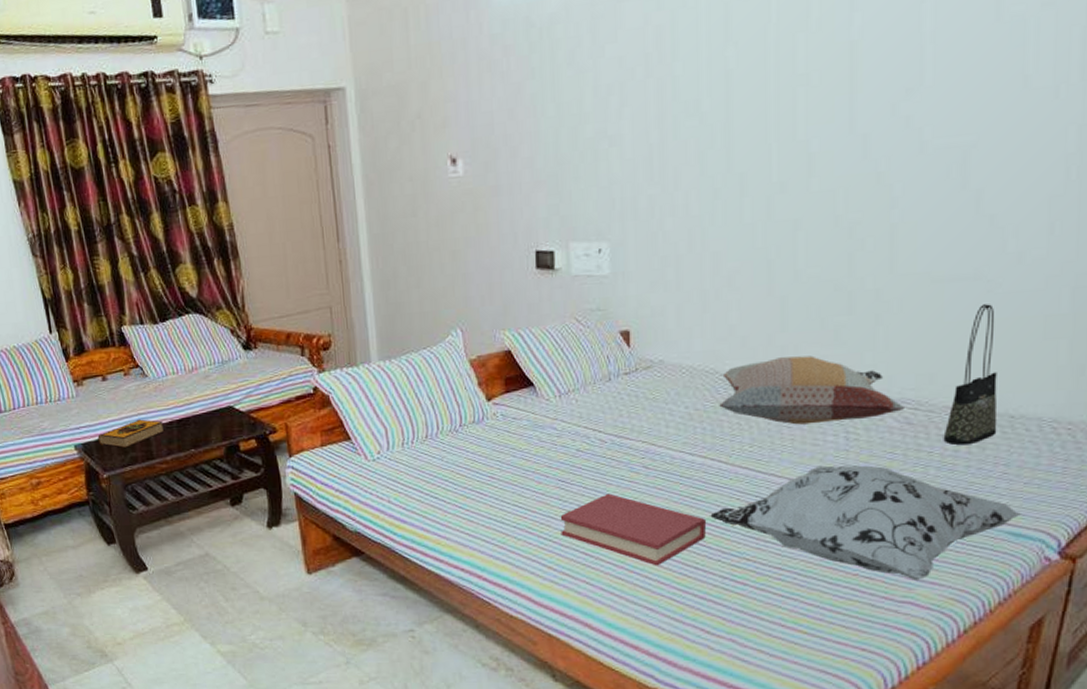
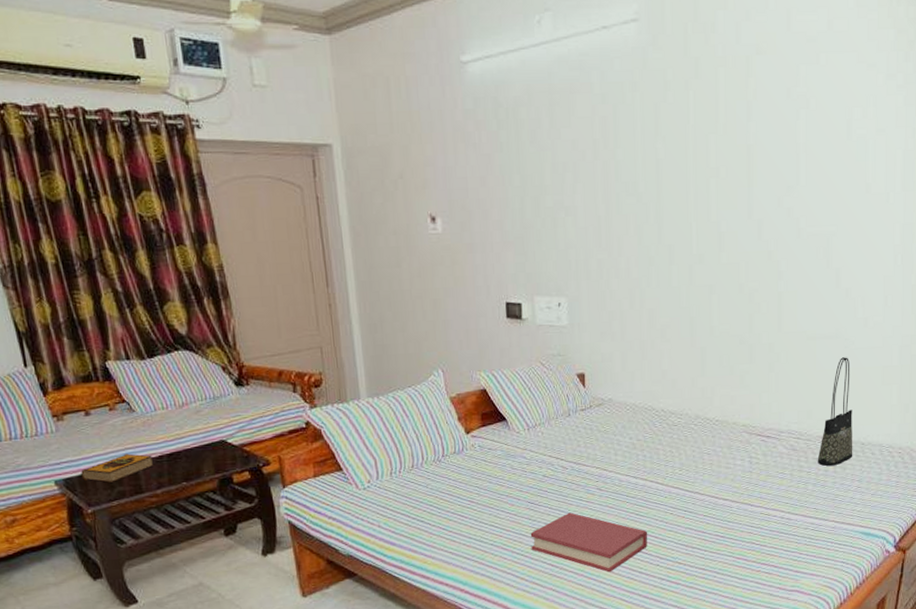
decorative pillow: present [710,465,1022,580] -> none [650,483,871,573]
decorative pillow: present [719,355,904,425] -> none [656,396,790,452]

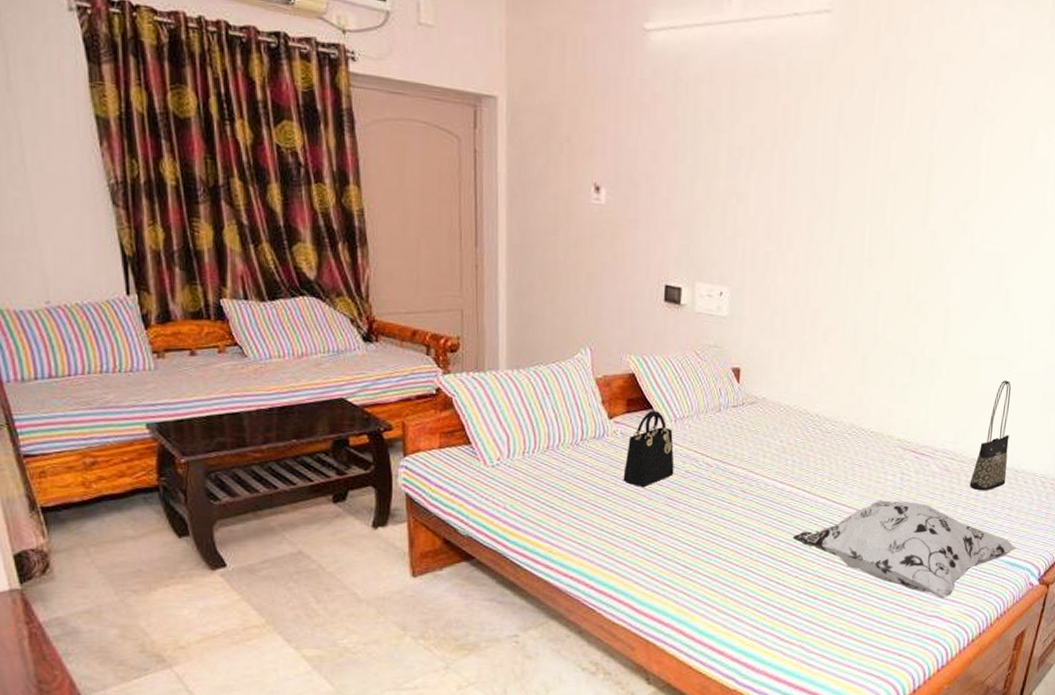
hardback book: present [81,453,154,483] -> none [178,402,262,432]
handbag: none [485,421,532,495] -> present [623,410,674,488]
hardback book: present [530,512,647,573] -> none [665,513,789,580]
decorative pillow: none [650,483,871,573] -> present [792,500,1018,598]

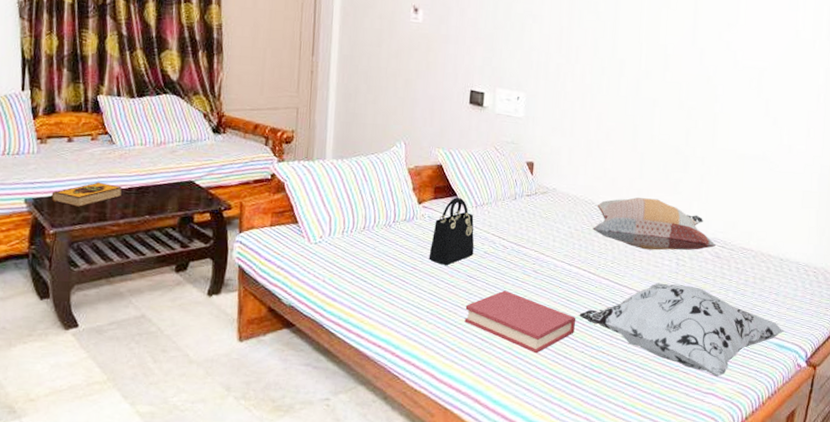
hardback book: none [178,402,262,432] -> present [51,182,123,207]
hardback book: none [665,513,789,580] -> present [464,290,575,354]
decorative pillow: none [808,406,945,465] -> present [593,197,716,251]
tote bag: present [969,380,1011,490] -> none [739,178,774,276]

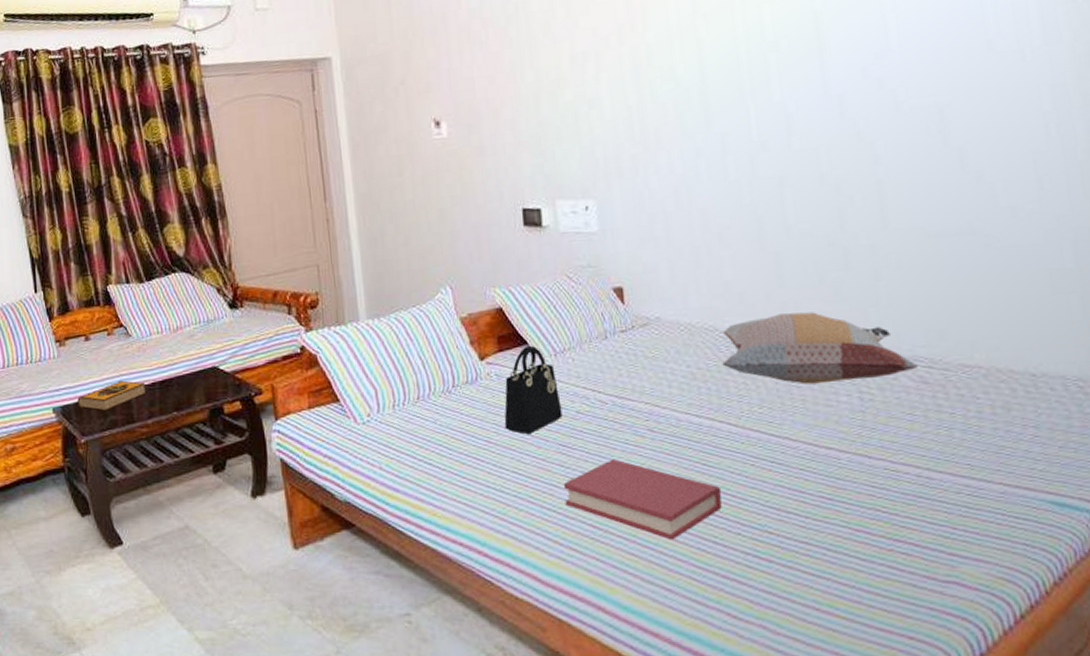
decorative pillow: present [579,282,785,377] -> none [724,427,1063,557]

